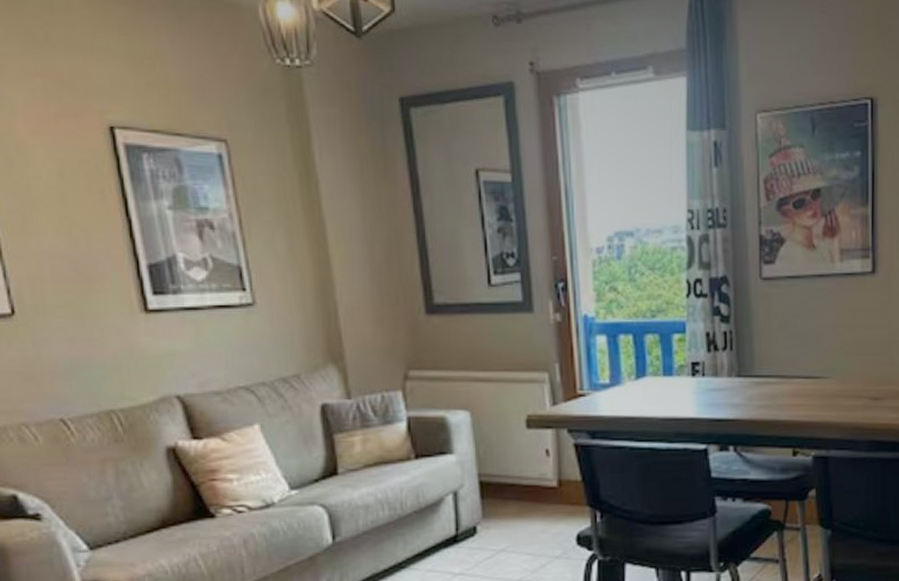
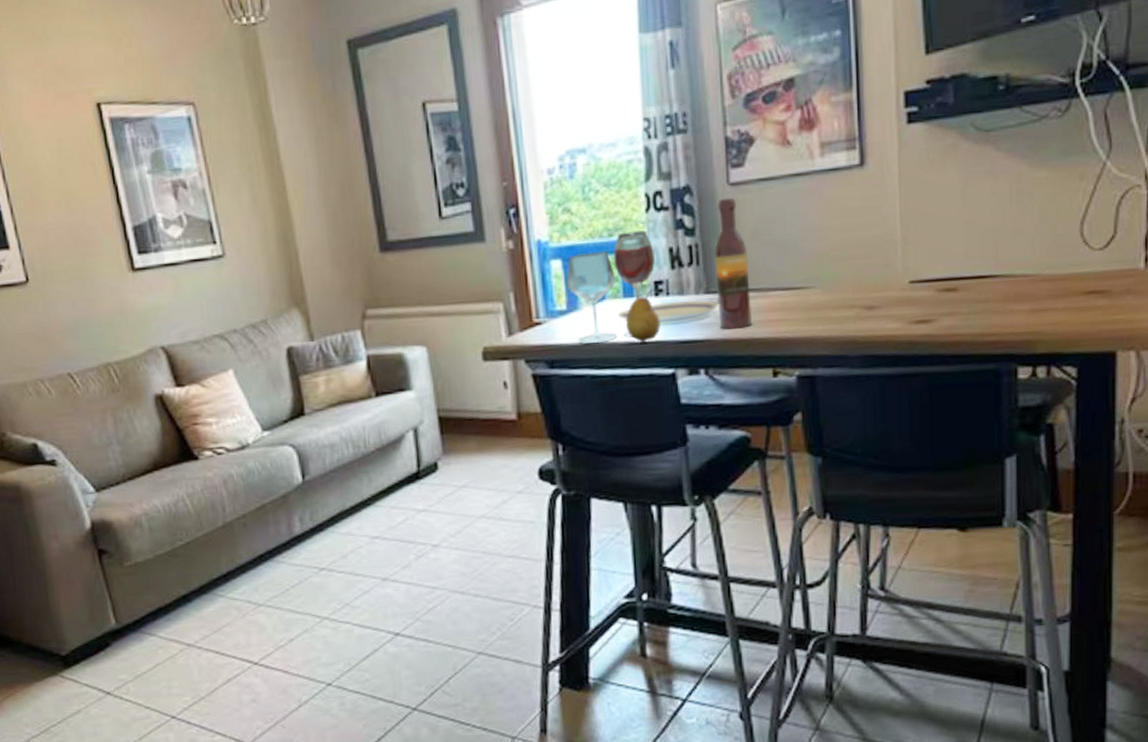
wine glass: none [610,331,657,418] -> present [566,251,617,344]
wineglass: none [655,313,693,413] -> present [613,229,655,338]
plate: none [658,382,748,404] -> present [618,300,718,326]
fruit: none [664,369,696,418] -> present [625,288,661,342]
wine bottle: none [745,290,777,412] -> present [713,197,752,331]

